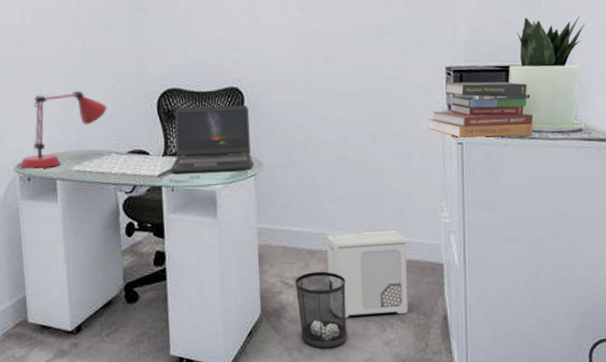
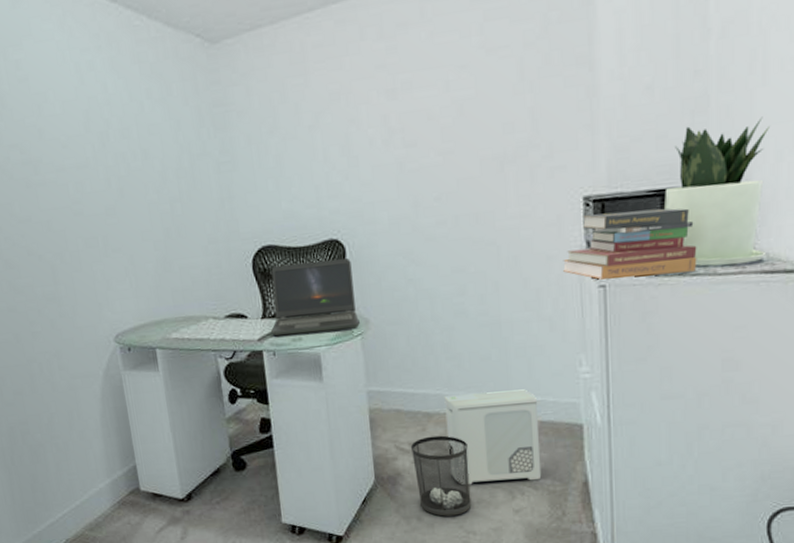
desk lamp: present [17,91,107,170] -> none [117,255,201,341]

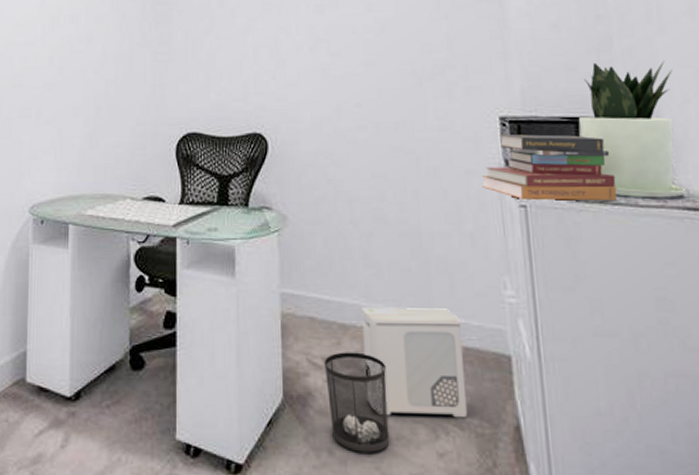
laptop computer: present [271,258,360,337] -> none [187,152,277,225]

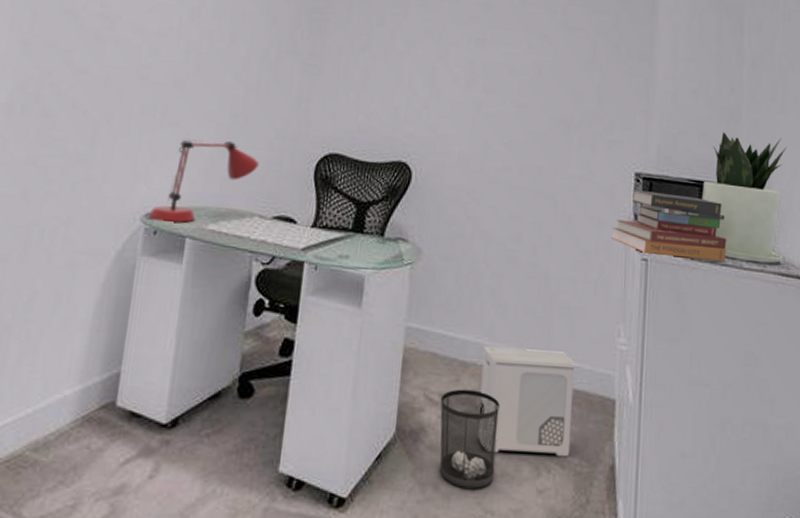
desk lamp: none [32,133,125,212] -> present [145,139,259,223]

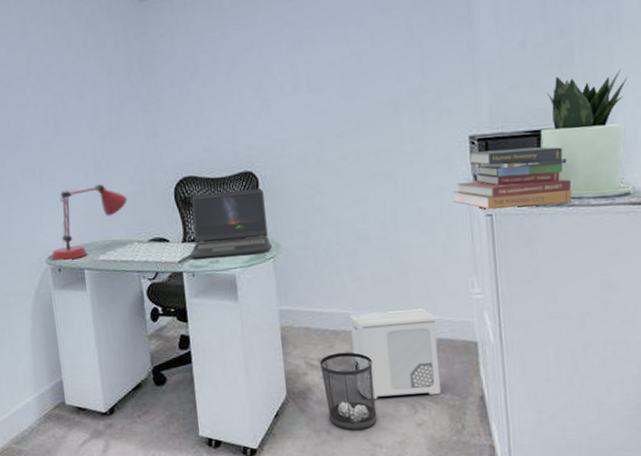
laptop computer: none [318,175,415,258] -> present [191,188,272,259]

